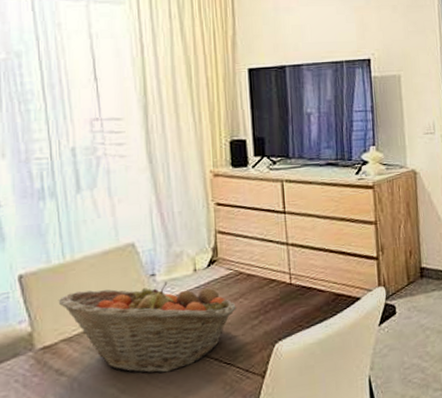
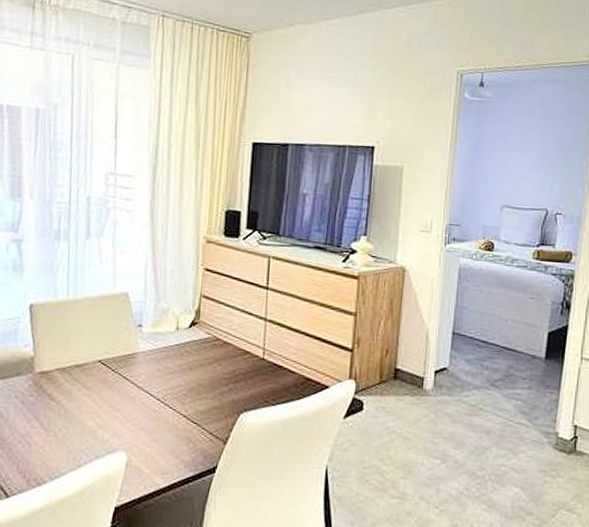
fruit basket: present [58,282,236,374] -> none [58,328,210,419]

